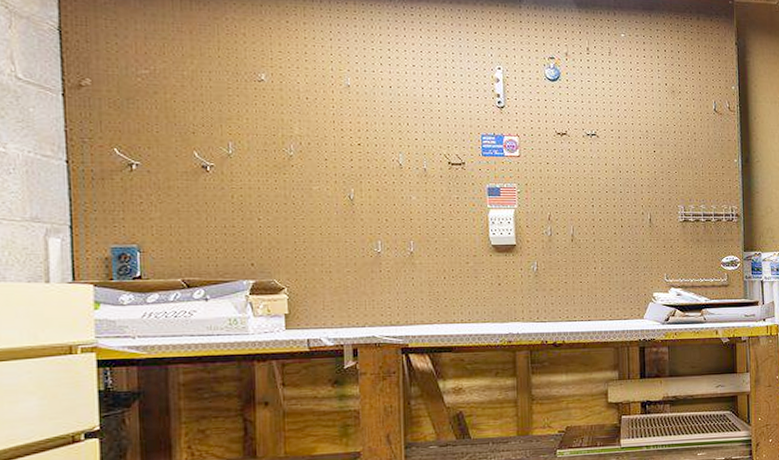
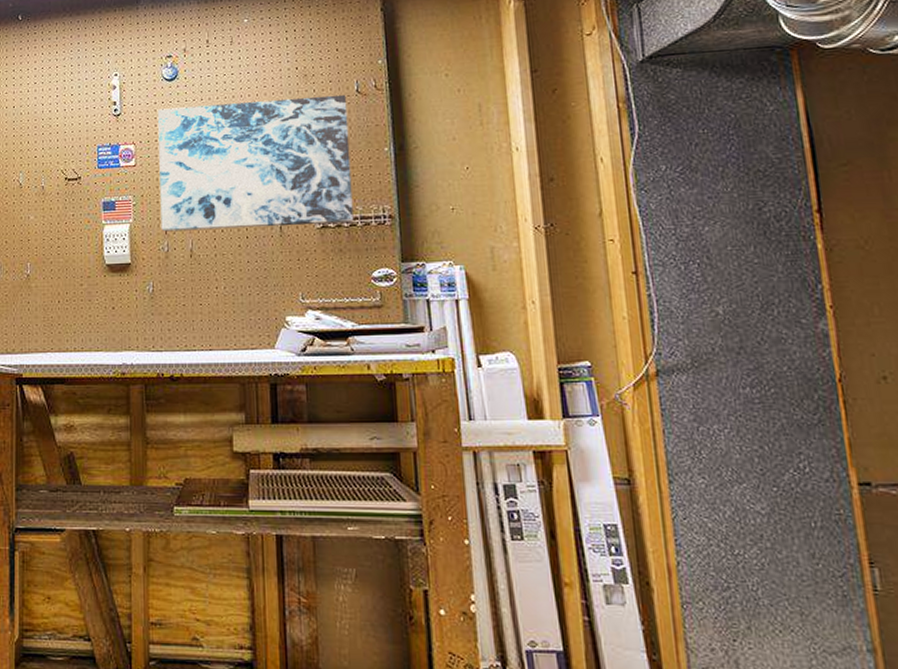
wall art: none [541,106,709,219] -> present [158,94,354,232]

